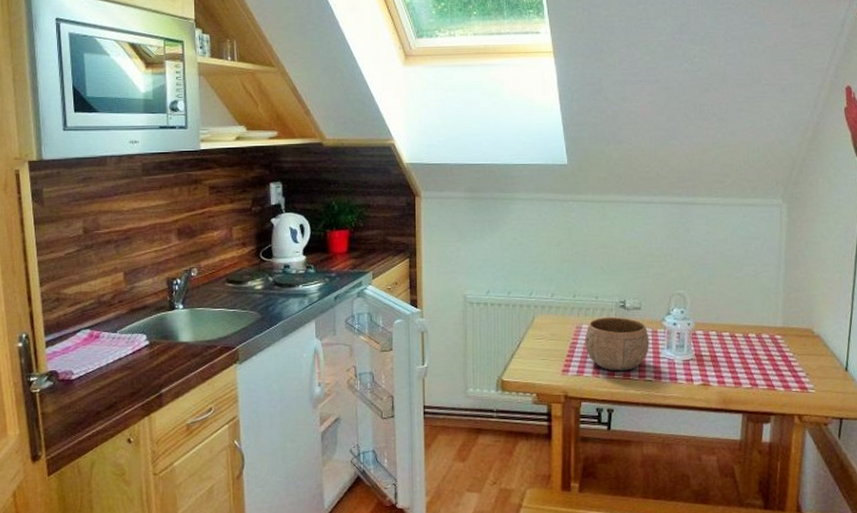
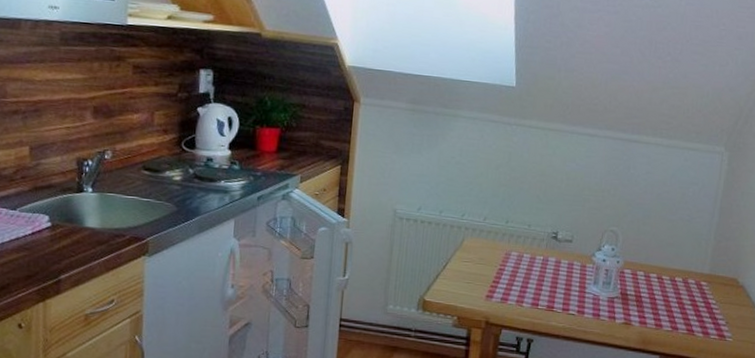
bowl: present [585,316,650,371] -> none [512,246,578,303]

